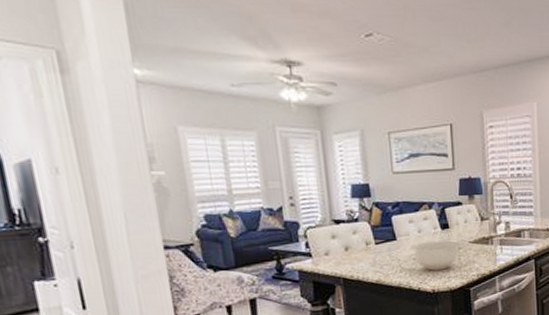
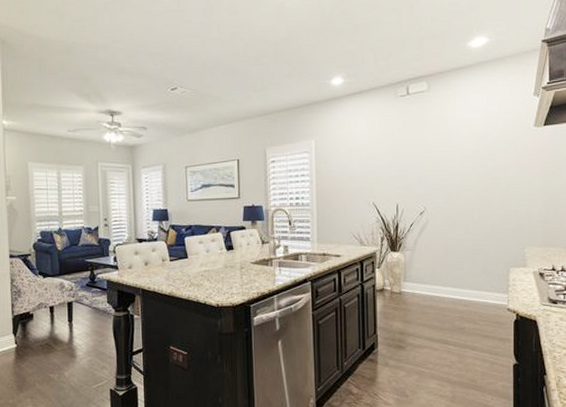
bowl: present [413,241,459,271] -> none [202,261,242,287]

